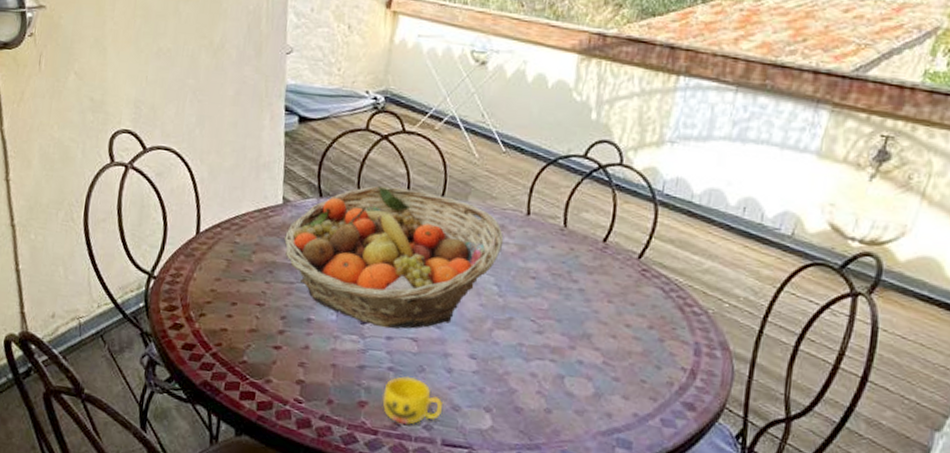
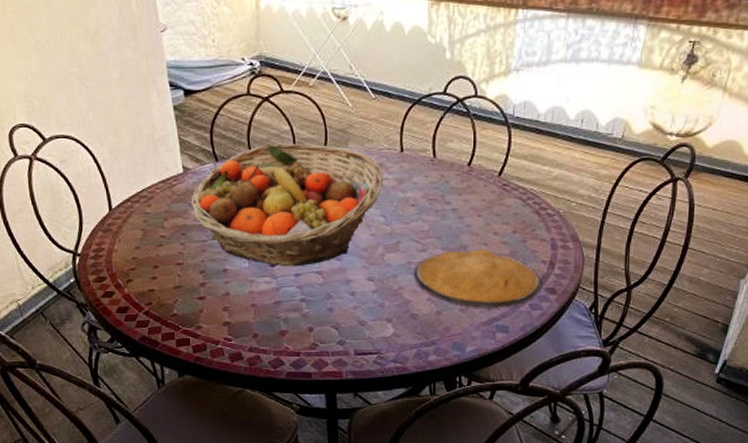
cup: present [382,376,444,425] -> none [299,304,352,344]
plate: none [524,337,679,418] -> present [414,249,542,309]

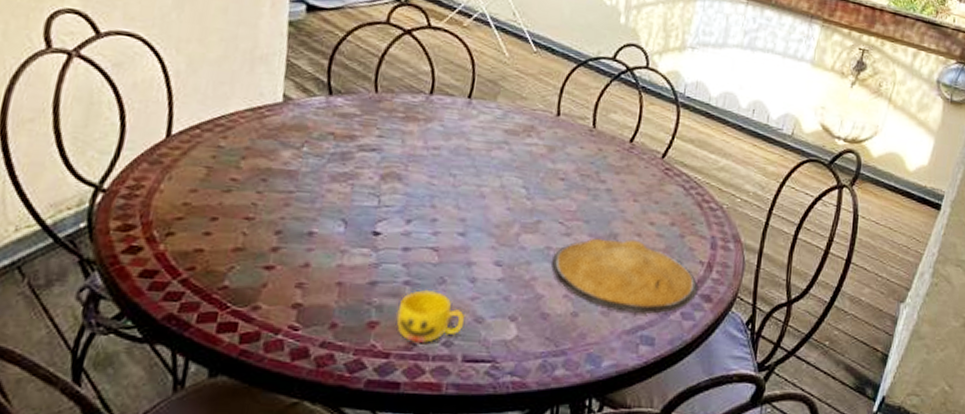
fruit basket: present [189,143,384,267] -> none [282,83,534,239]
cup: none [299,304,352,344] -> present [396,290,466,344]

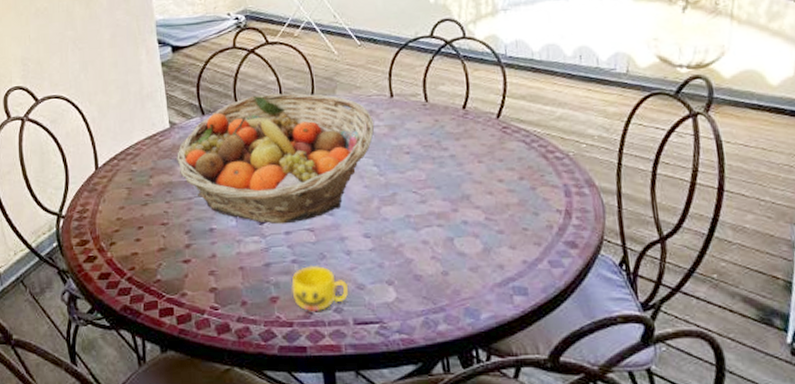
fruit basket: none [282,83,534,239] -> present [175,93,375,225]
plate: present [551,238,697,315] -> none [414,198,560,267]

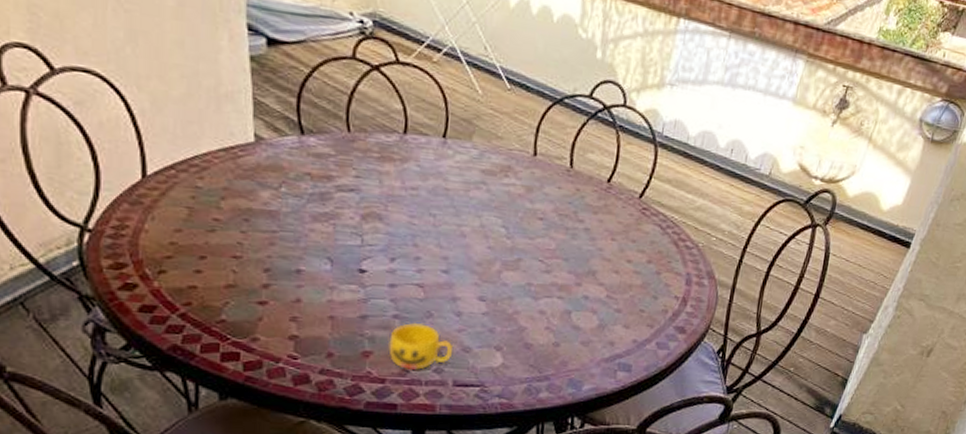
fruit basket: present [175,93,375,225] -> none [259,122,511,276]

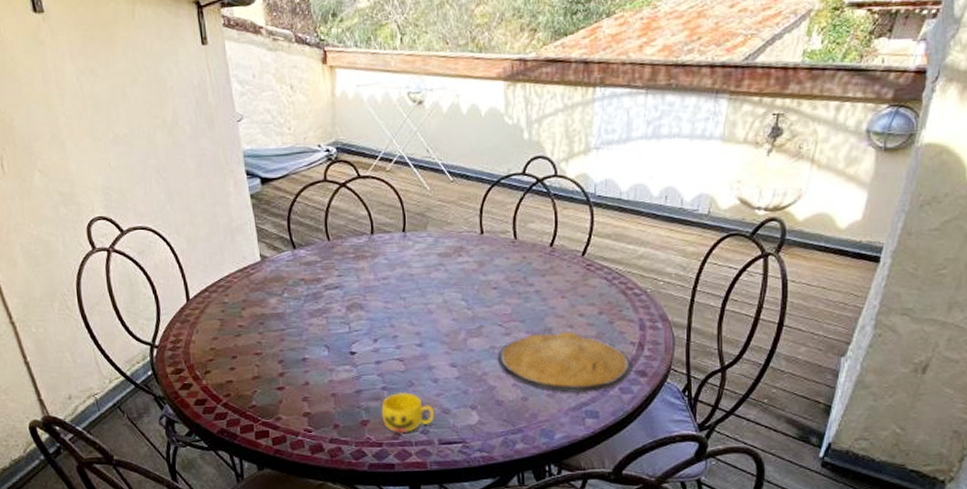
plate: none [533,275,672,345] -> present [498,331,631,393]

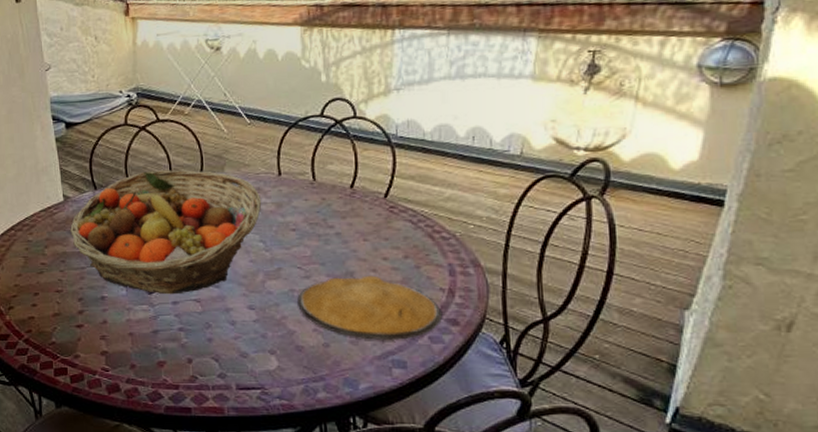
fruit basket: none [267,228,464,355] -> present [69,170,262,295]
cup: present [381,392,435,434] -> none [178,334,233,377]

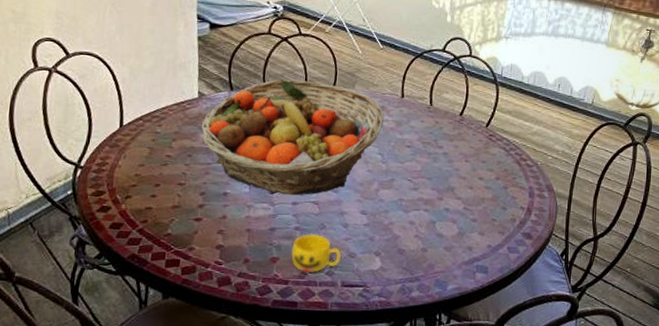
cup: none [178,334,233,377] -> present [291,234,342,274]
plate: present [297,275,442,341] -> none [404,191,519,249]

